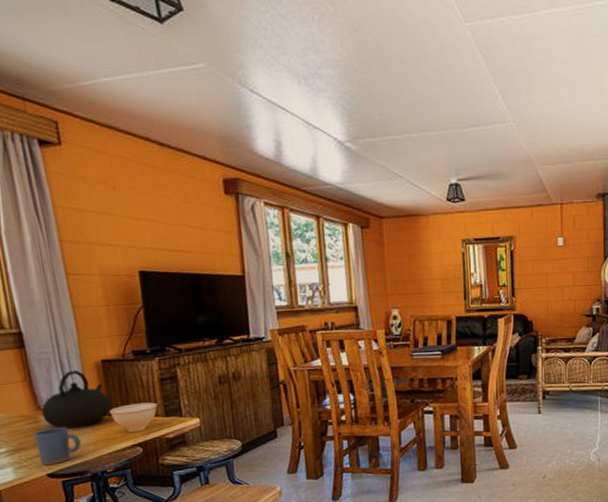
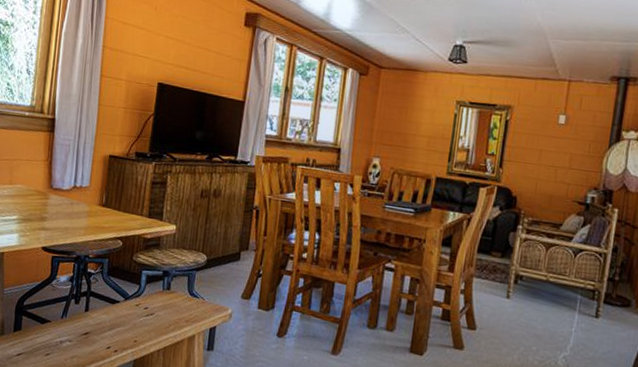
mug: present [33,427,81,465] -> none [40,206,76,240]
teapot: present [41,369,113,429] -> none [52,159,108,212]
bowl: present [109,402,158,433] -> none [104,199,144,227]

